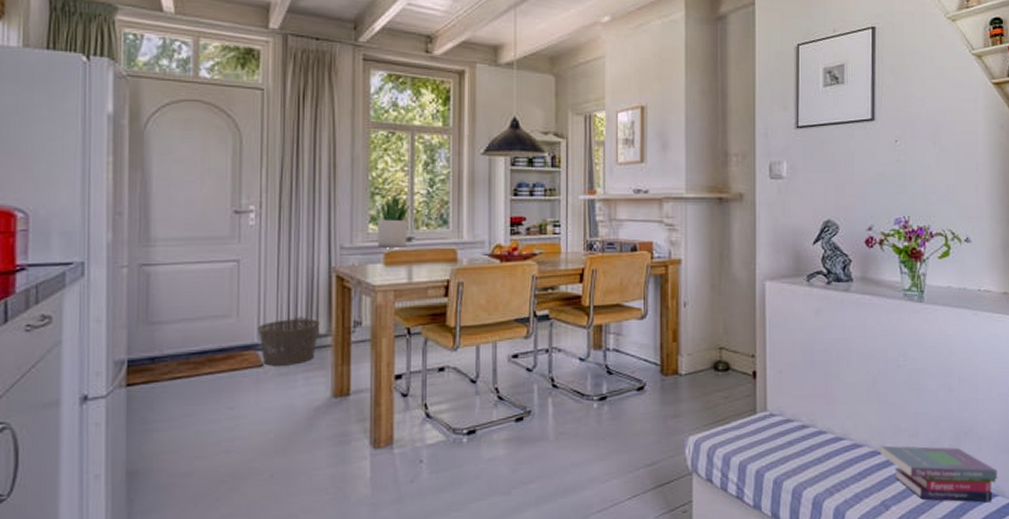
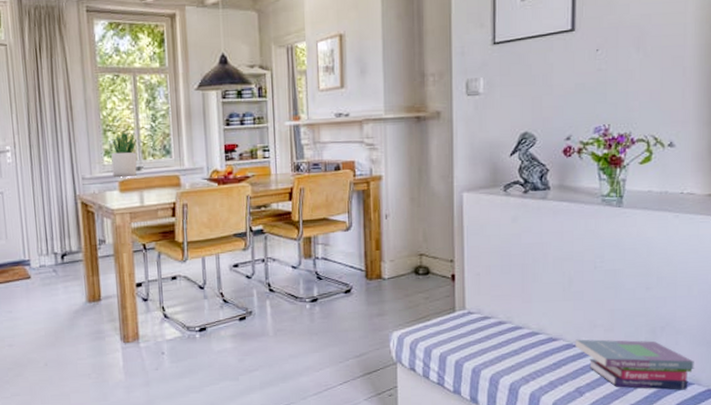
basket: present [257,316,320,366] -> none [22,237,72,278]

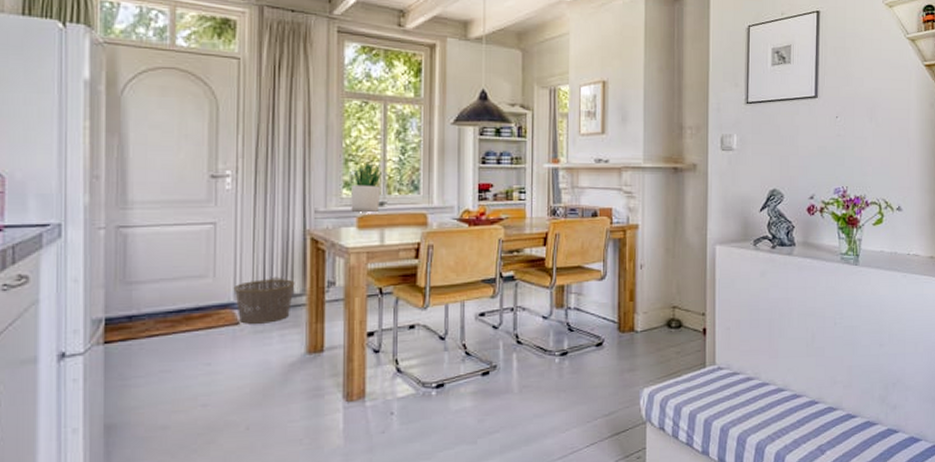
basket: none [22,237,72,278] -> present [233,276,295,324]
books: present [575,339,694,390] -> none [817,395,922,447]

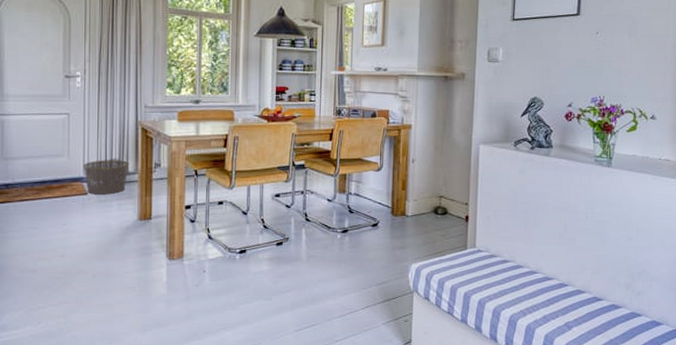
planter: present [351,160,382,213] -> none [173,66,197,109]

